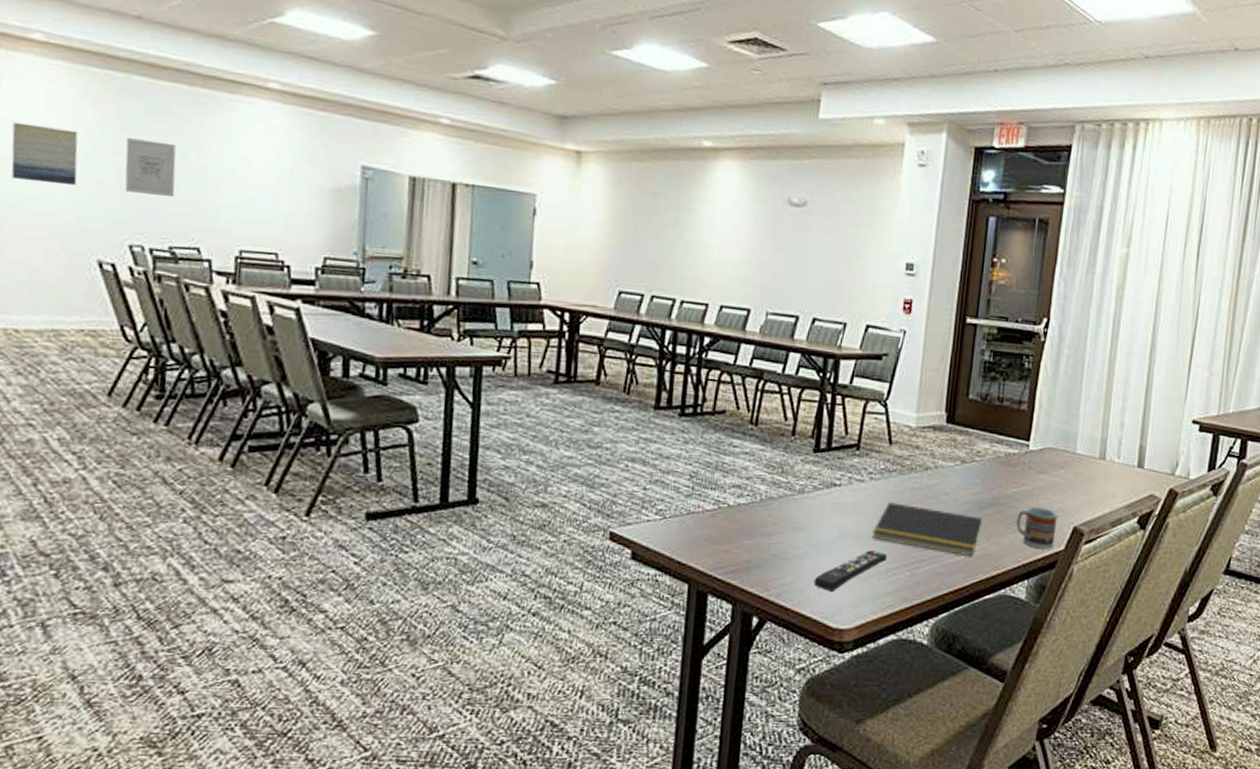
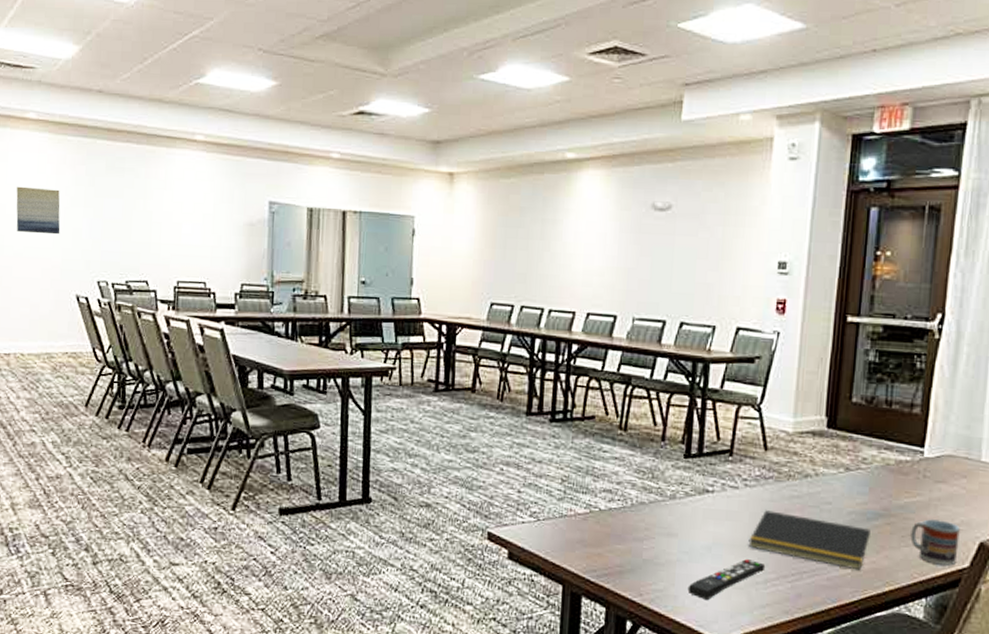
wall art: present [124,138,176,197] -> none [93,192,129,239]

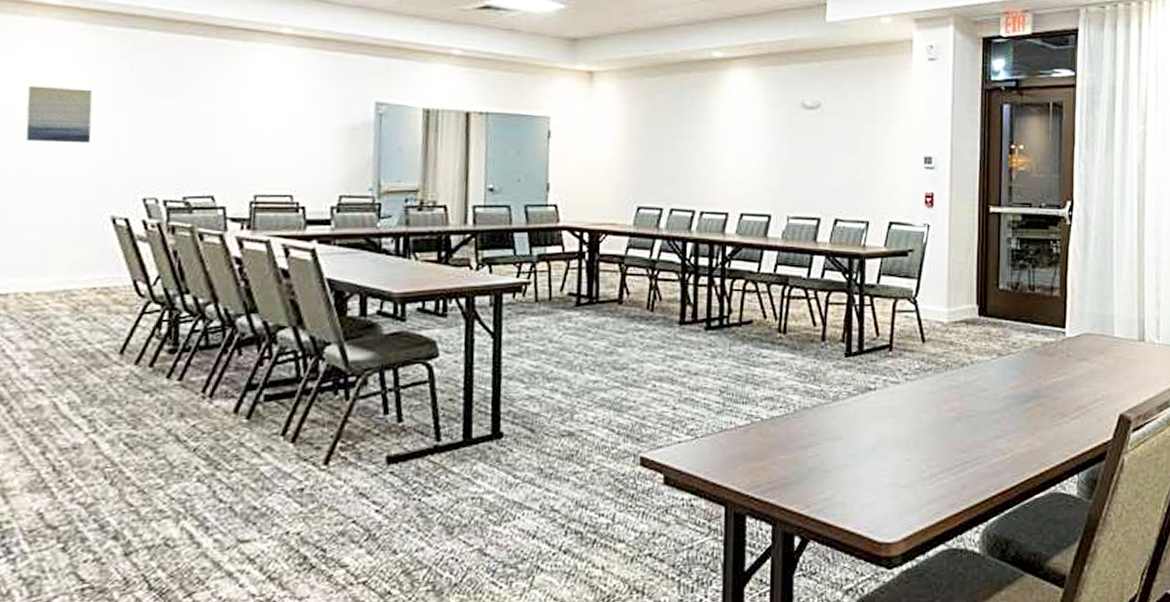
remote control: present [687,559,766,600] -> none [855,455,930,503]
notepad: present [748,510,870,571] -> none [912,403,1024,455]
cup: present [910,519,960,566] -> none [1060,396,1102,440]

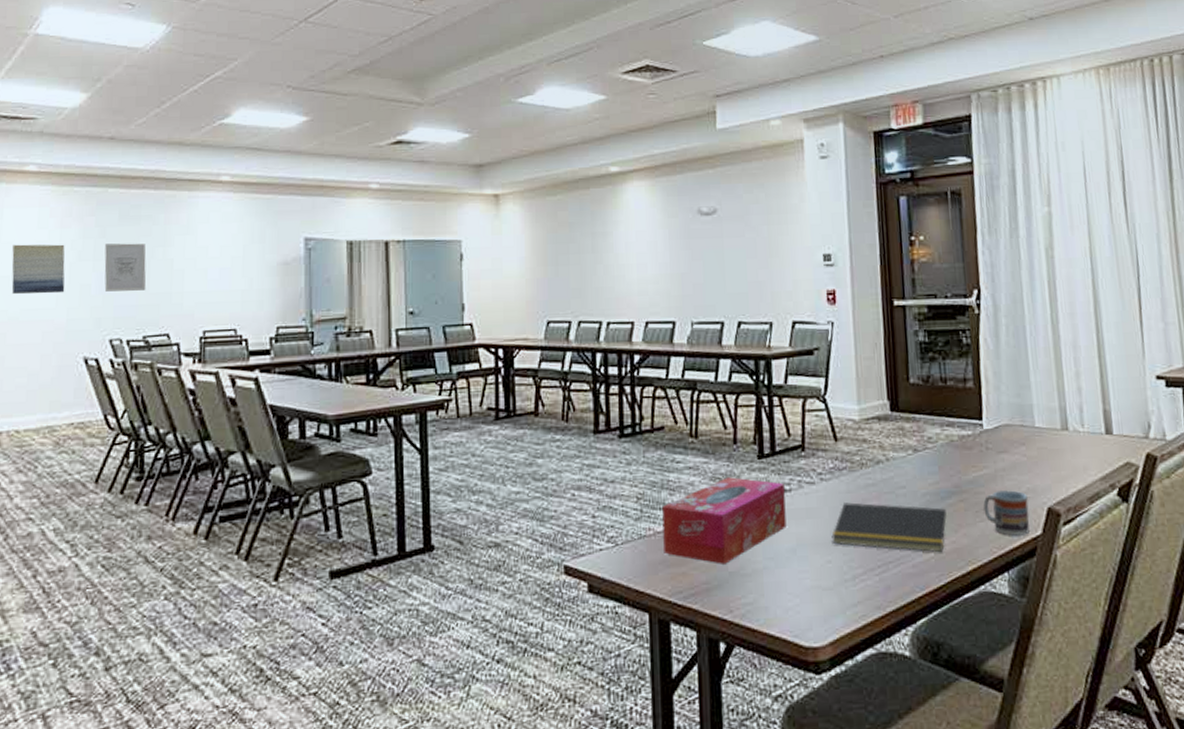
wall art: none [139,92,190,147] -> present [104,243,147,292]
tissue box: none [744,374,869,460] -> present [662,477,787,564]
notepad: none [912,403,1024,455] -> present [831,502,947,553]
cup: none [1060,396,1102,440] -> present [983,490,1029,536]

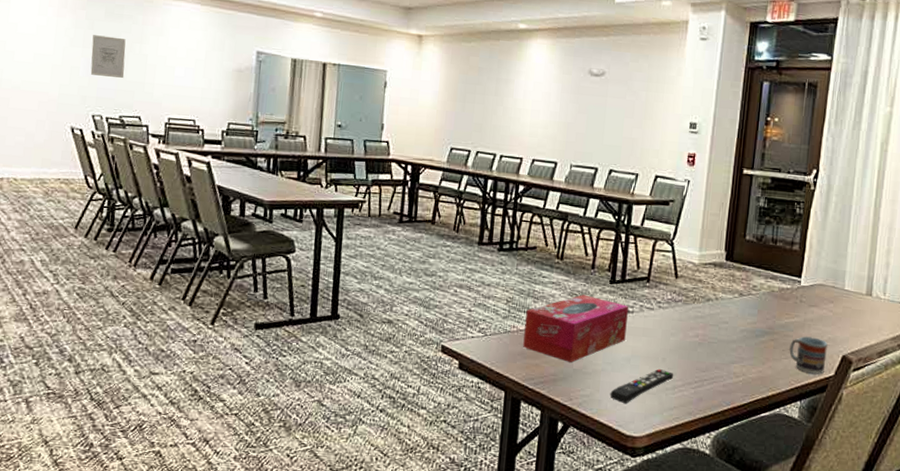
wall art: present [11,244,65,294] -> none [15,25,60,72]
remote control: none [777,557,852,606] -> present [610,369,674,403]
notepad: present [831,502,947,553] -> none [660,328,758,379]

